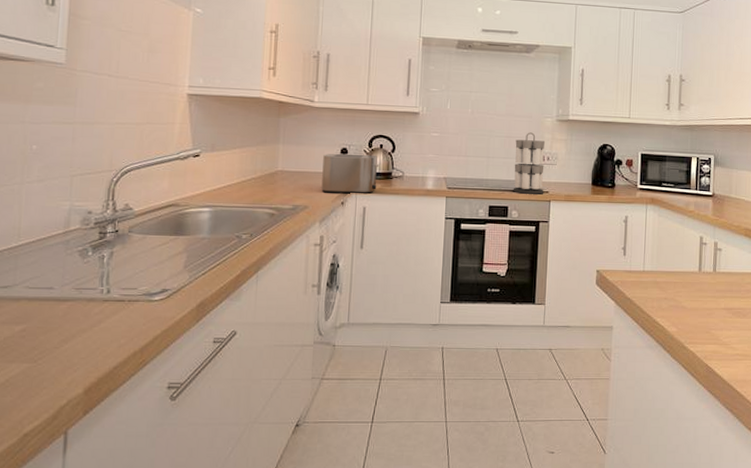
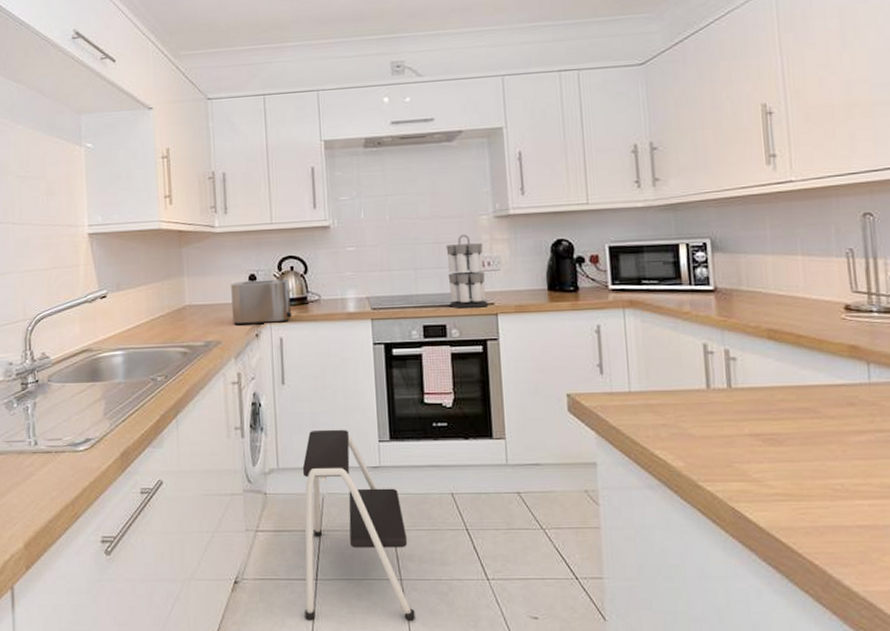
step stool: none [358,290,456,459] -> present [302,429,415,622]

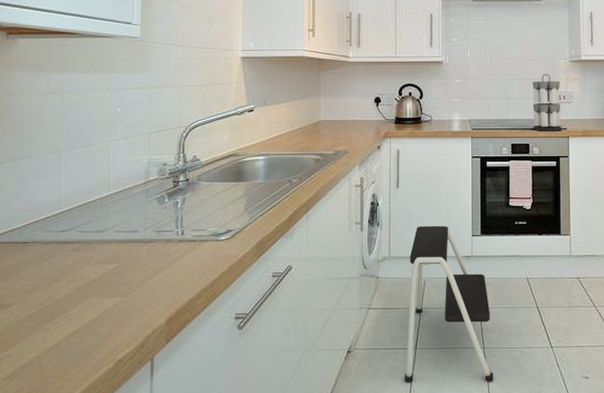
toaster: present [231,279,292,326] -> none [359,102,409,139]

